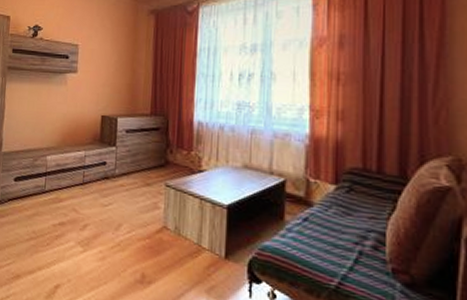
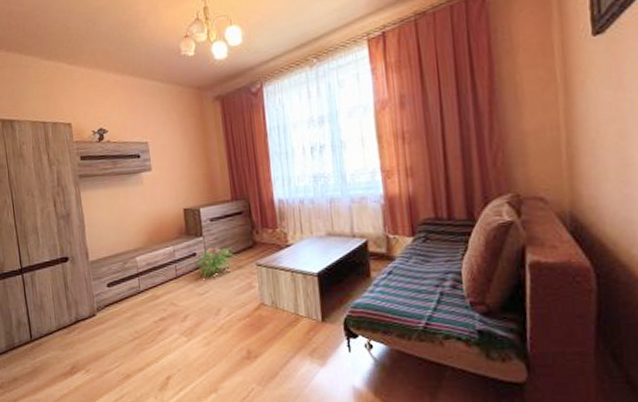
decorative plant: none [103,159,148,190] -> present [195,247,239,278]

